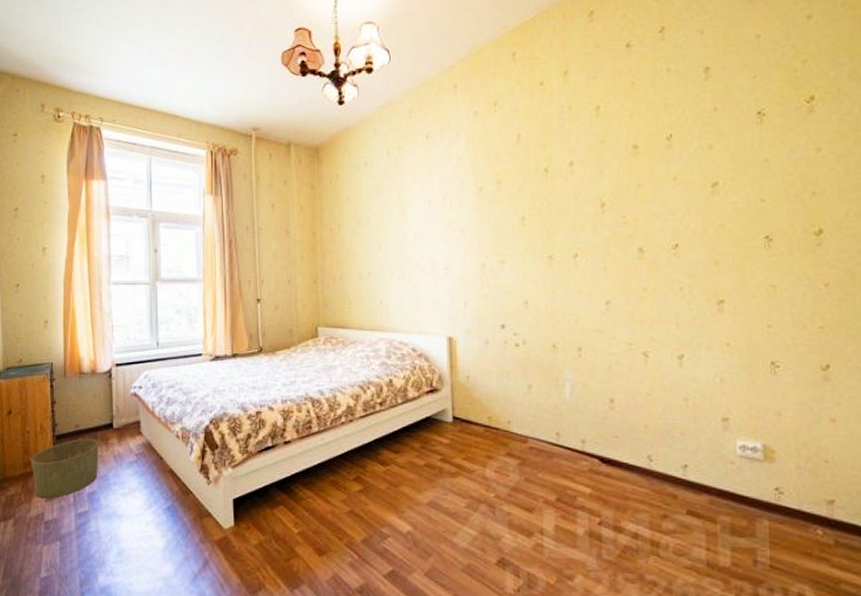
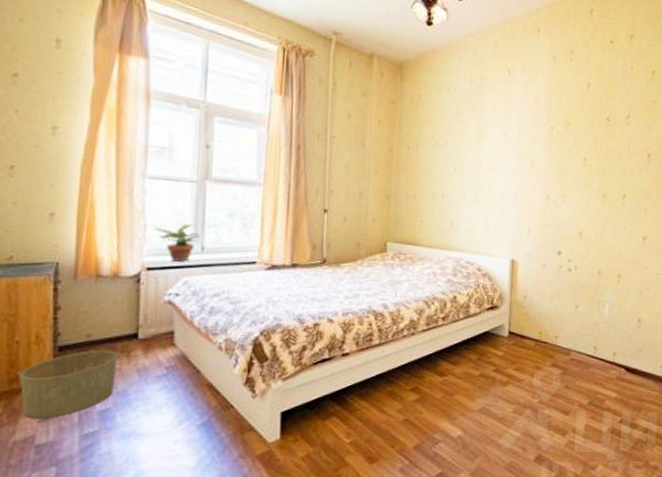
potted plant: none [119,323,155,357] -> present [154,224,200,262]

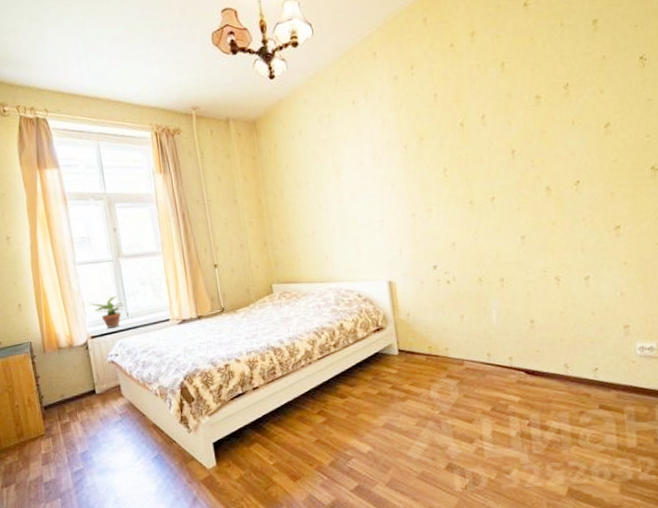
basket: present [16,349,121,420] -> none [21,405,87,463]

